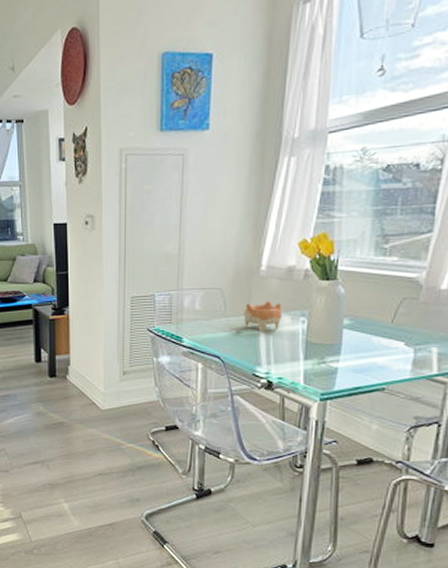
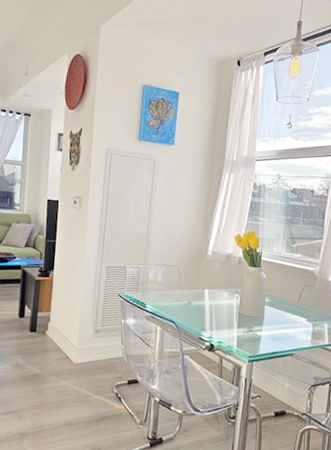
bowl: present [244,300,283,333] -> none [194,279,223,304]

